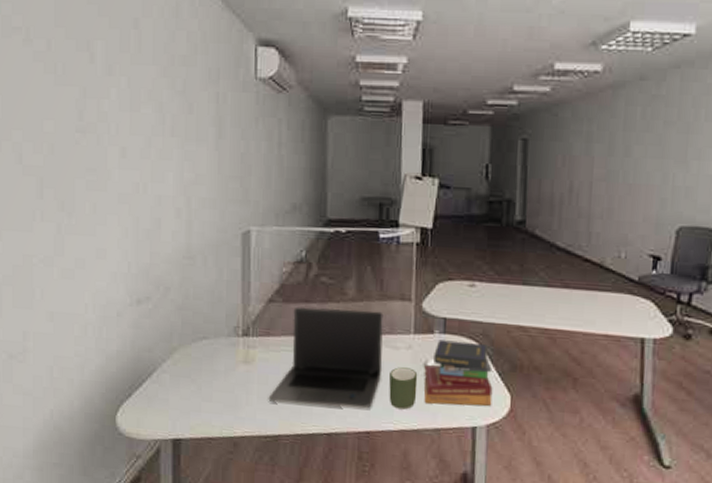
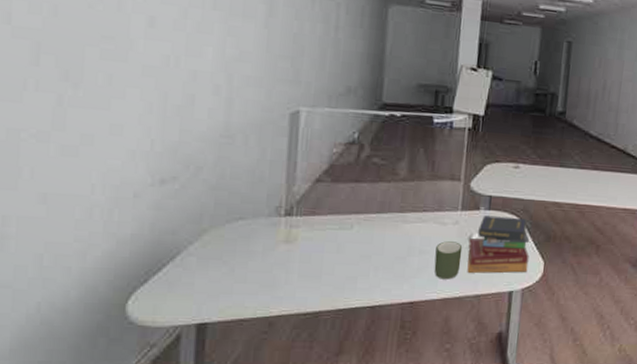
laptop computer: present [268,307,384,409] -> none [310,186,434,282]

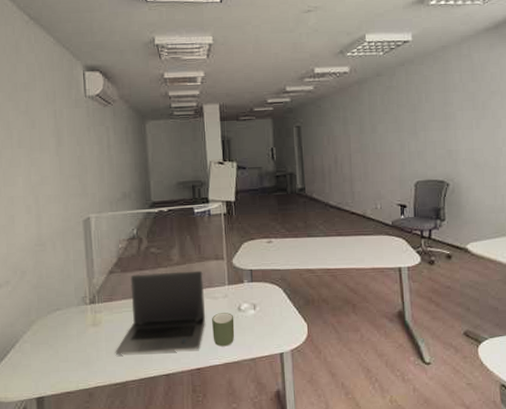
laptop computer: none [310,186,434,282] -> present [115,270,206,356]
books: present [467,215,530,273] -> none [239,286,294,339]

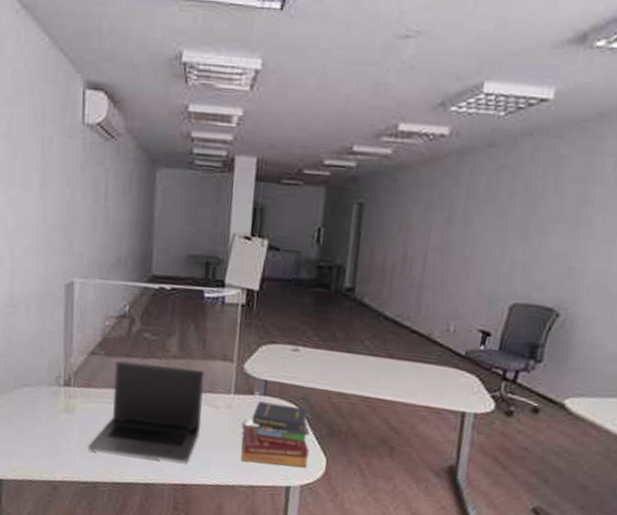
mug: present [212,313,235,347] -> none [206,425,236,466]
books: none [239,286,294,339] -> present [240,401,310,468]

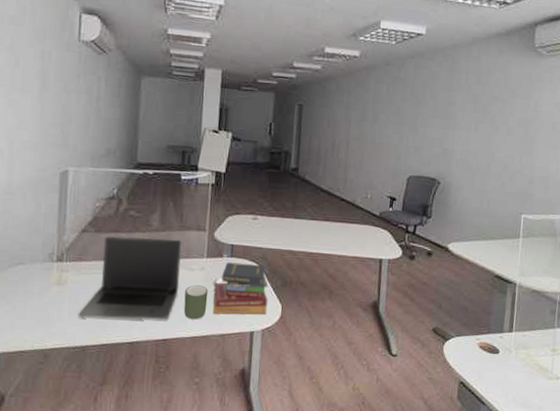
mug: none [206,425,236,466] -> present [183,285,209,320]

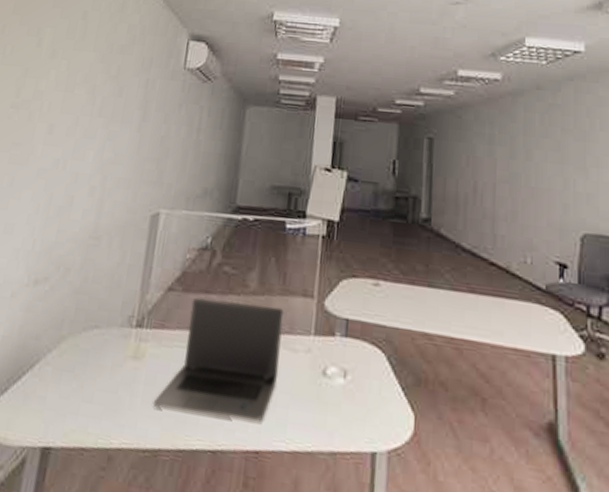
mug: present [183,285,209,320] -> none [283,373,316,426]
books: present [213,262,268,315] -> none [320,343,396,427]

